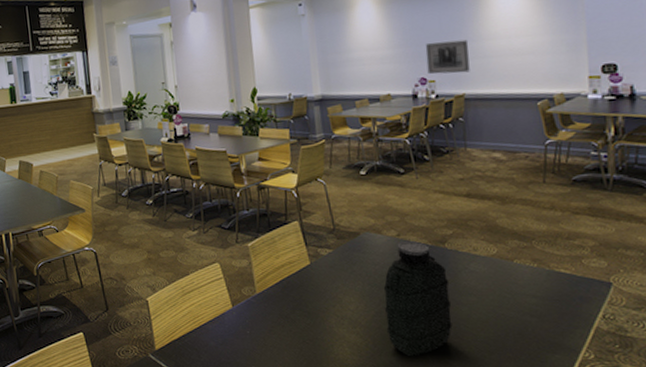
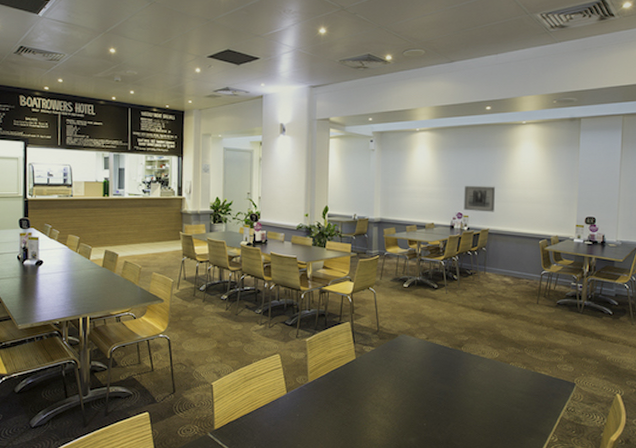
water jug: present [383,241,453,357] -> none [410,344,462,438]

